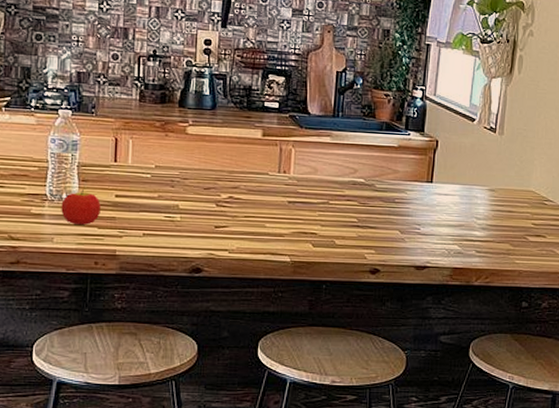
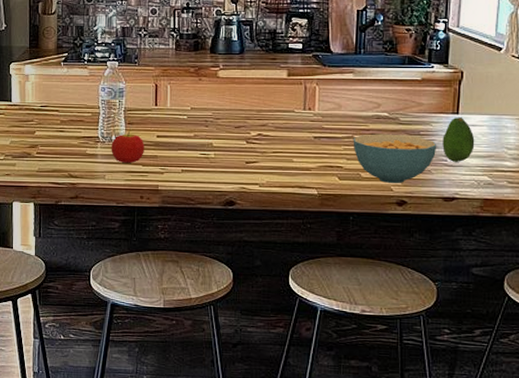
cereal bowl: none [328,200,411,252] -> present [353,134,437,184]
fruit: none [416,186,447,231] -> present [442,117,475,162]

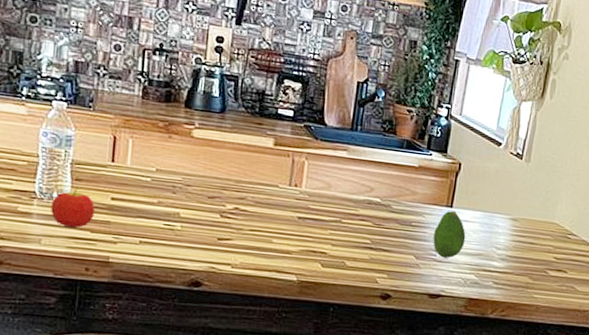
cereal bowl: present [353,134,437,184] -> none [340,219,428,276]

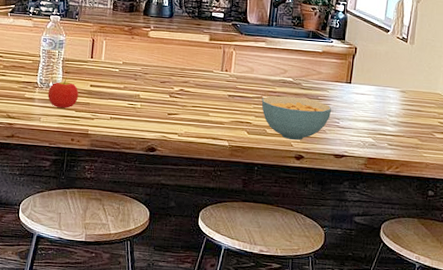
cereal bowl: none [340,219,428,276] -> present [261,96,332,141]
fruit: present [433,211,466,258] -> none [336,86,363,125]

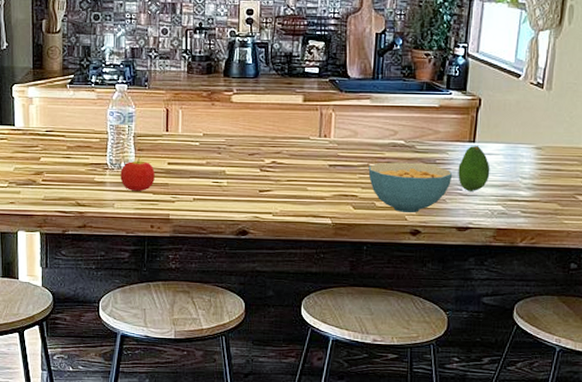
fruit: none [336,86,363,125] -> present [458,146,490,191]

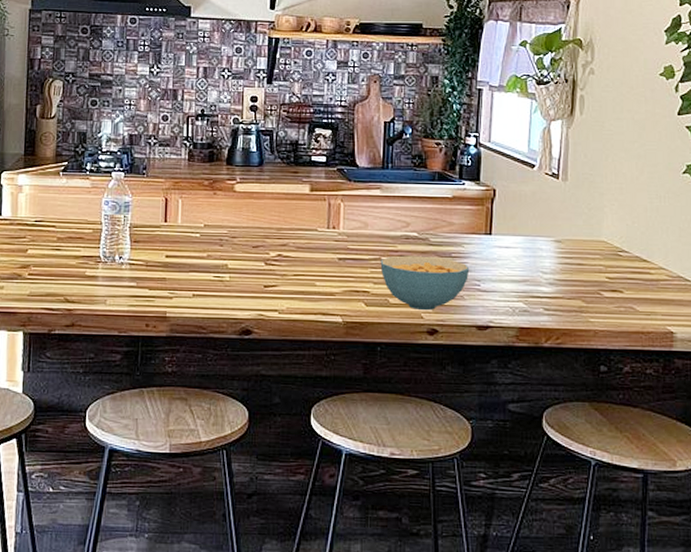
fruit: present [120,158,155,192] -> none [114,250,152,287]
fruit: present [458,146,490,191] -> none [475,239,509,287]

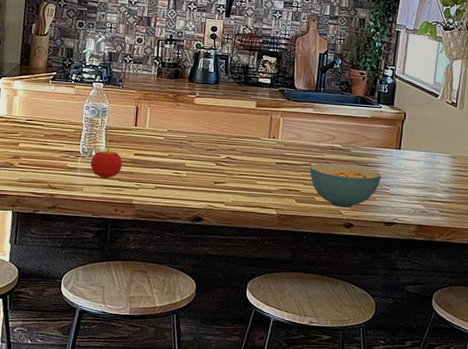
fruit: none [114,250,152,287] -> present [90,148,122,178]

